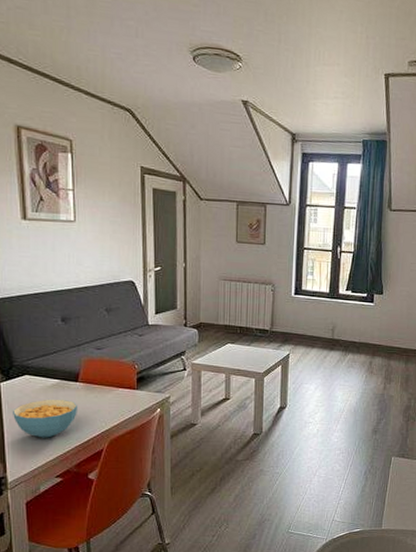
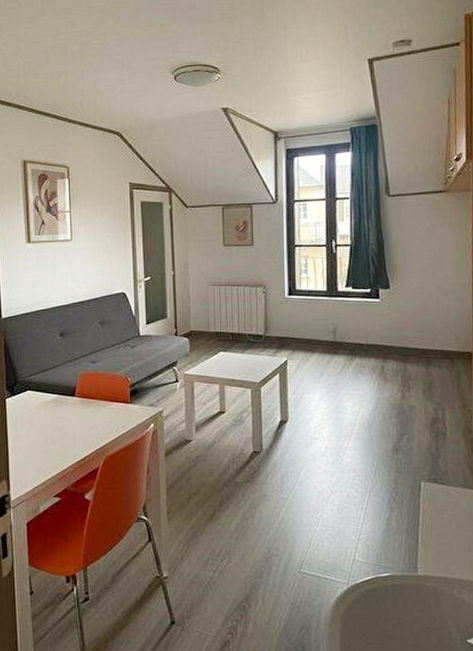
cereal bowl: present [13,399,77,438] -> none [16,414,74,455]

